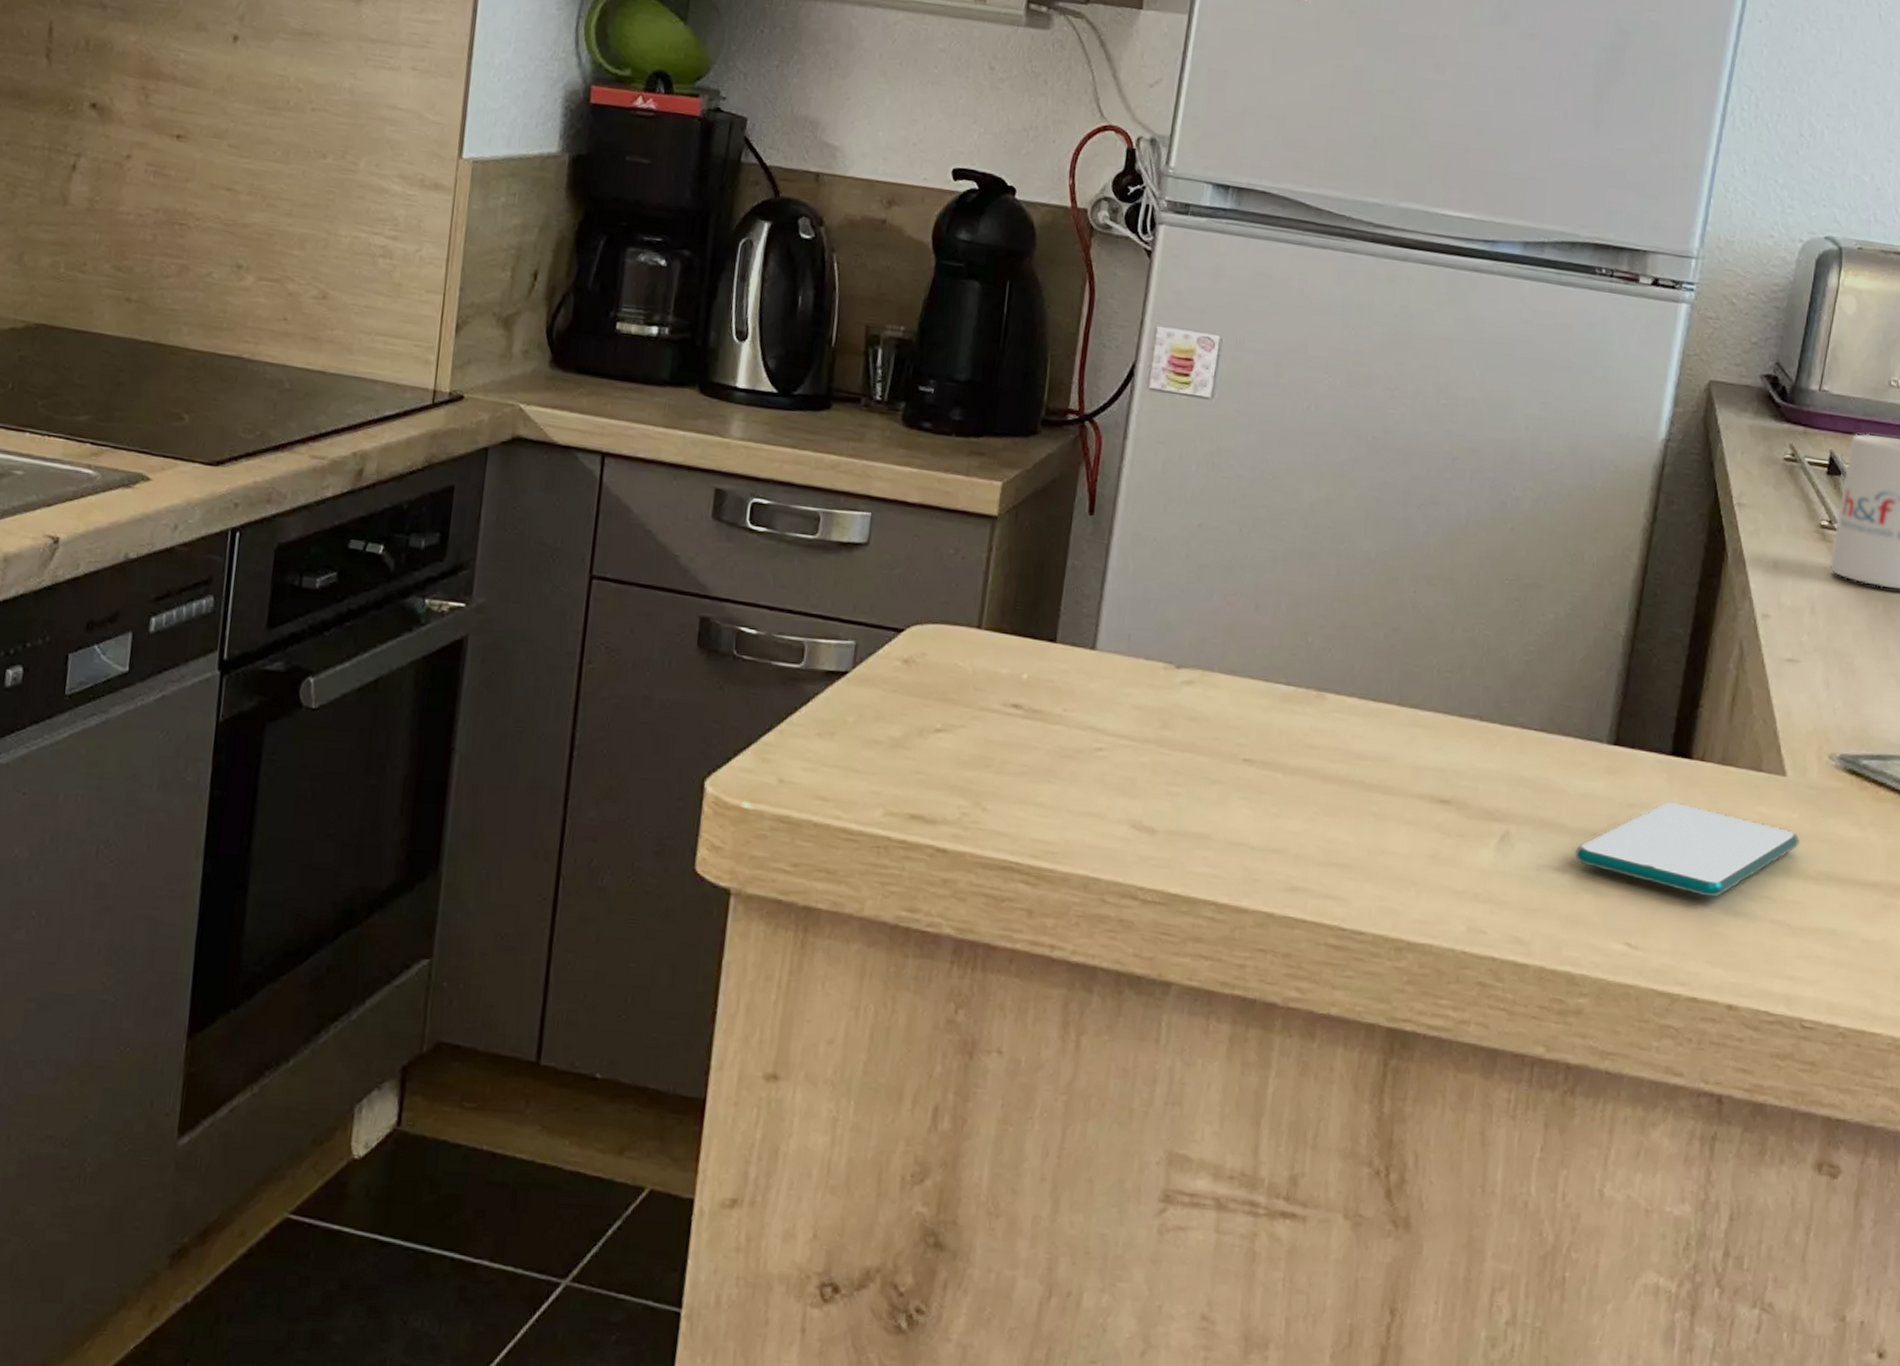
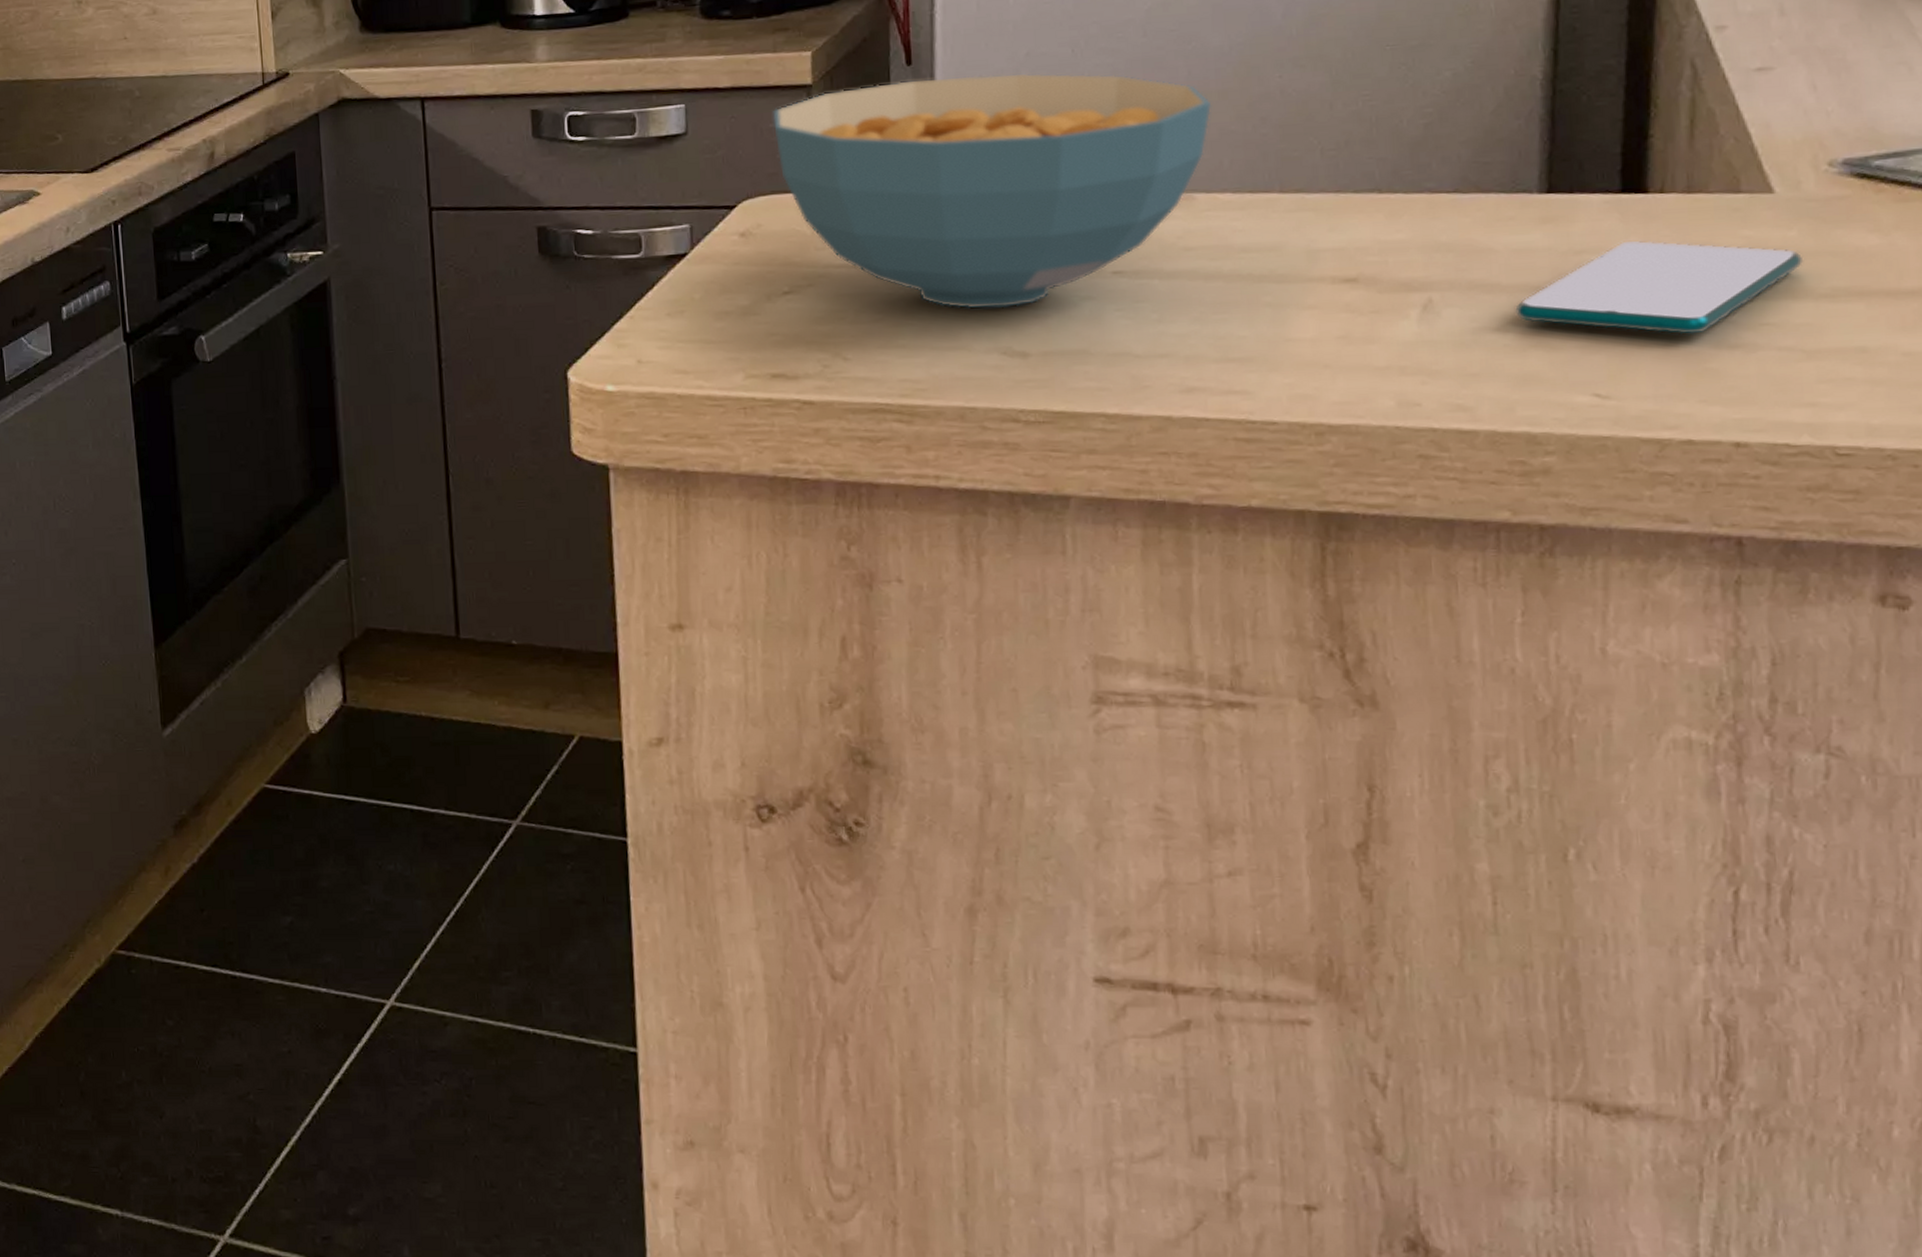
cereal bowl: none [953,527,1354,780] -> present [773,73,1212,309]

